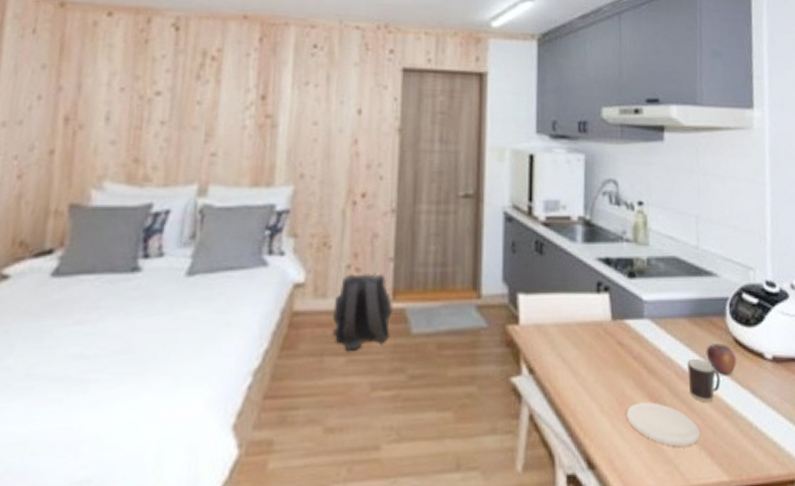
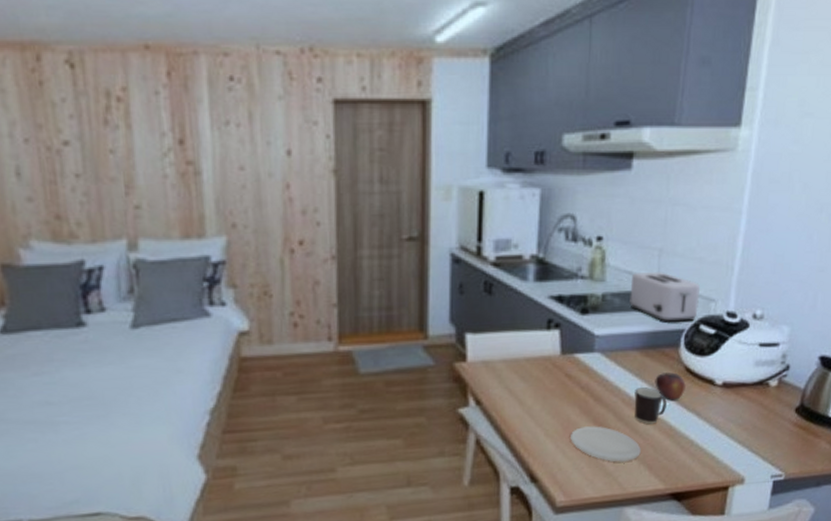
backpack: present [331,273,393,351] -> none [279,319,340,390]
toaster: none [673,238,739,291] -> present [629,272,700,323]

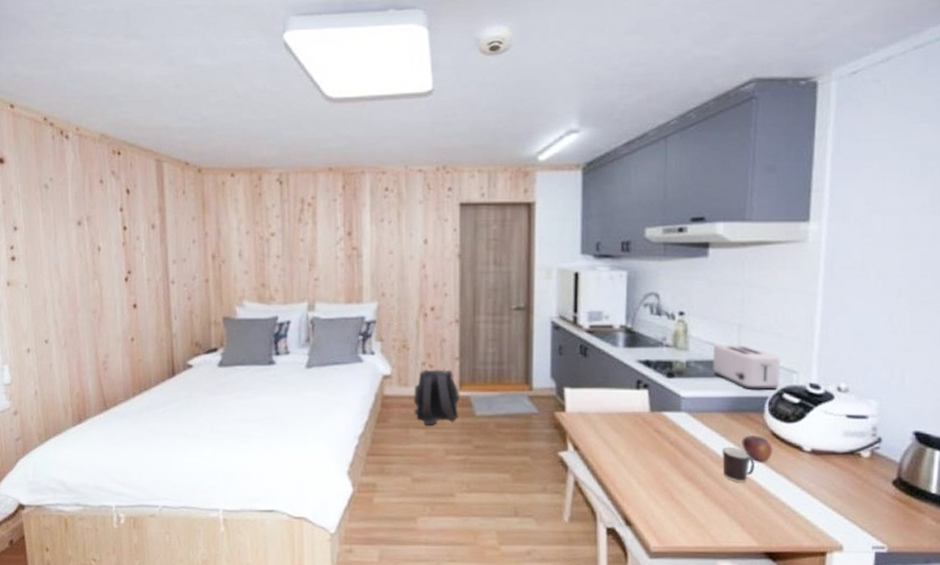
backpack: none [279,319,340,390] -> present [413,369,461,425]
plate: present [571,426,641,463] -> none [662,479,731,516]

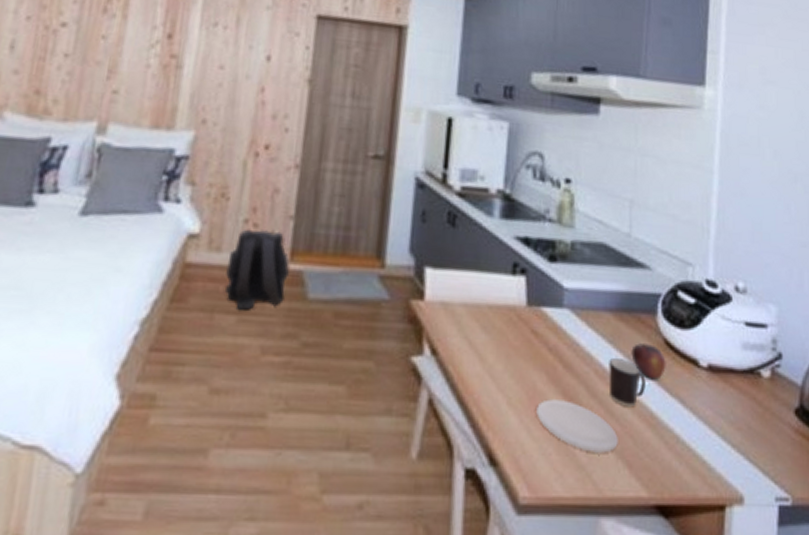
plate: none [662,479,731,516] -> present [536,399,618,453]
toaster: present [712,344,782,391] -> none [601,223,676,286]

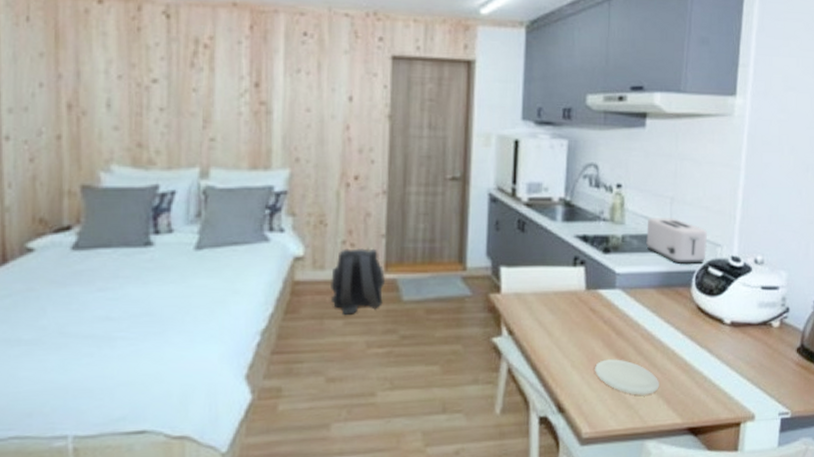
toaster: none [601,223,676,286] -> present [646,218,708,265]
mug: present [608,358,646,407] -> none [652,324,681,359]
fruit: present [631,343,666,380] -> none [670,310,698,337]

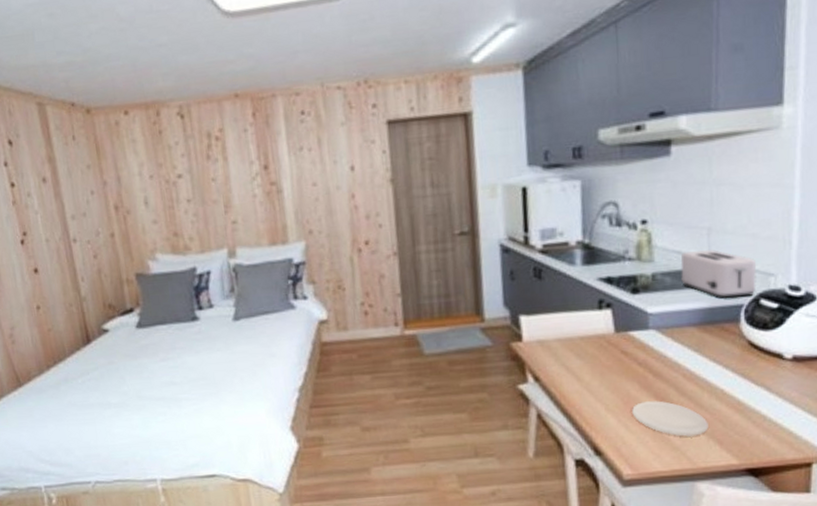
backpack: present [329,248,386,315] -> none [354,307,406,370]

